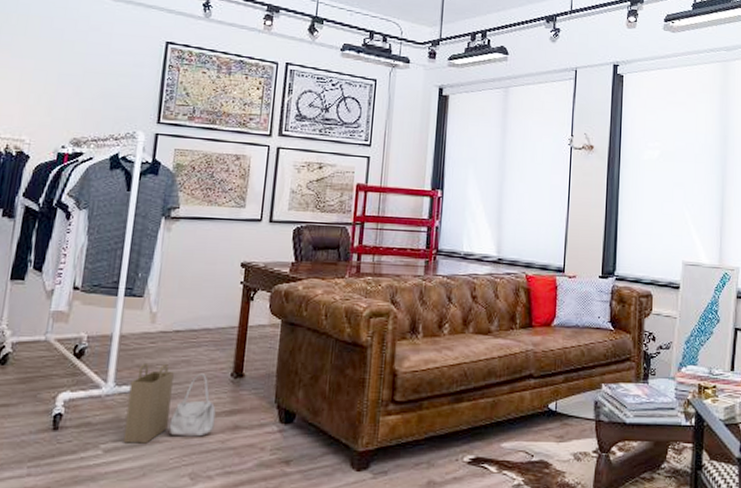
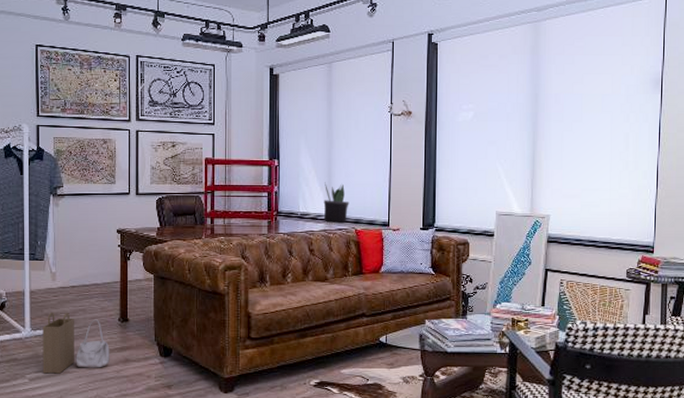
planter: none [490,219,521,267] -> present [323,182,349,224]

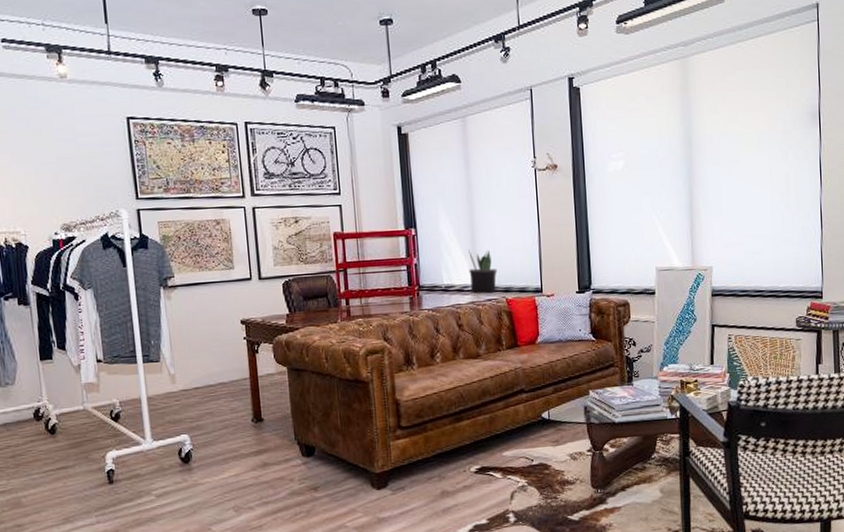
shopping bag: present [42,312,74,374] -> none [165,418,206,488]
handbag: present [76,319,110,368] -> none [206,422,246,478]

